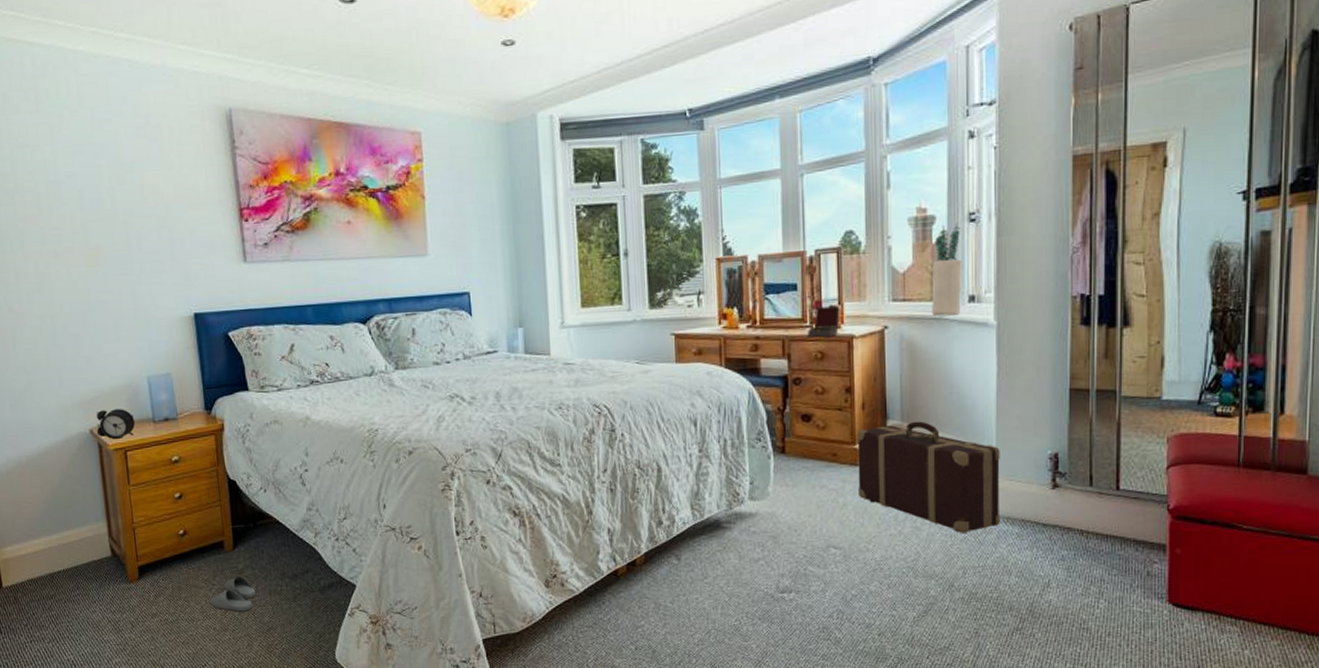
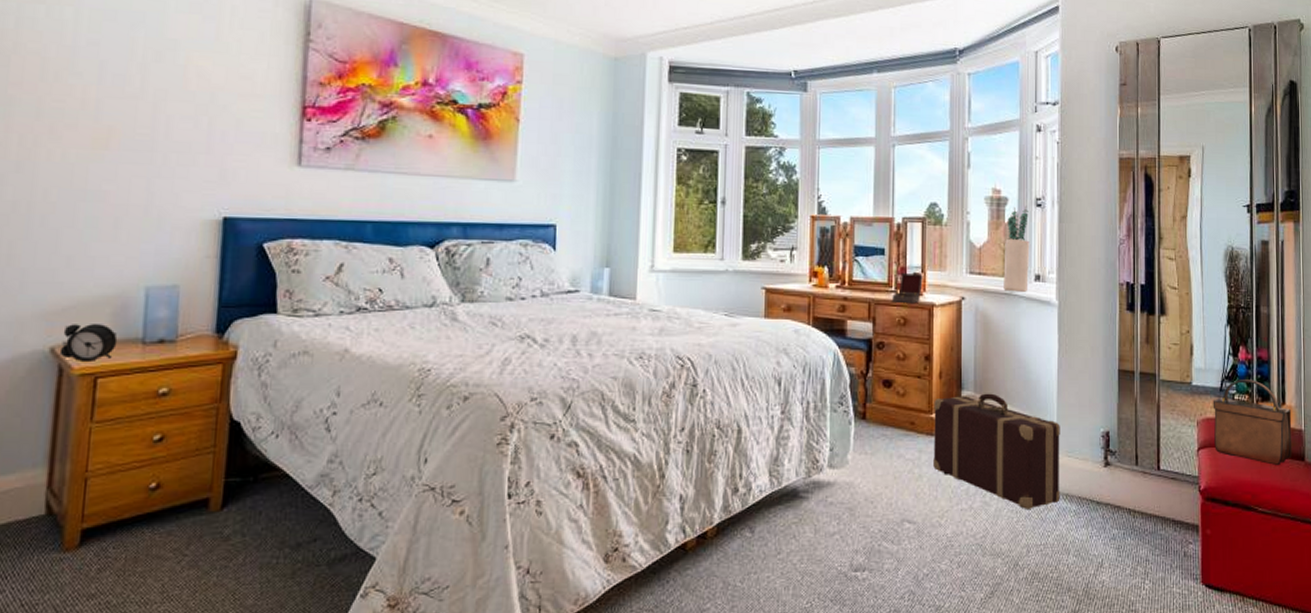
slippers: present [209,575,256,612] -> none [175,543,243,592]
handbag: none [1188,389,1292,481] -> present [1213,380,1293,466]

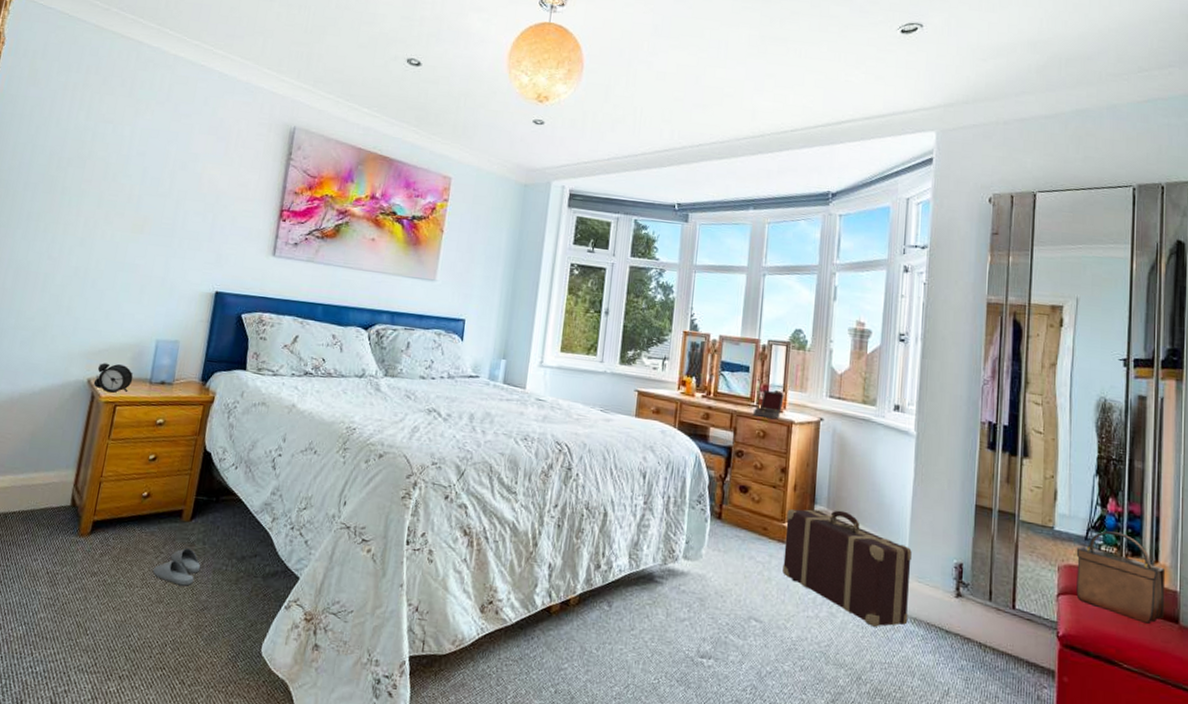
slippers: none [175,543,243,592] -> present [152,547,201,586]
vase: present [1004,205,1030,293] -> none [862,339,891,421]

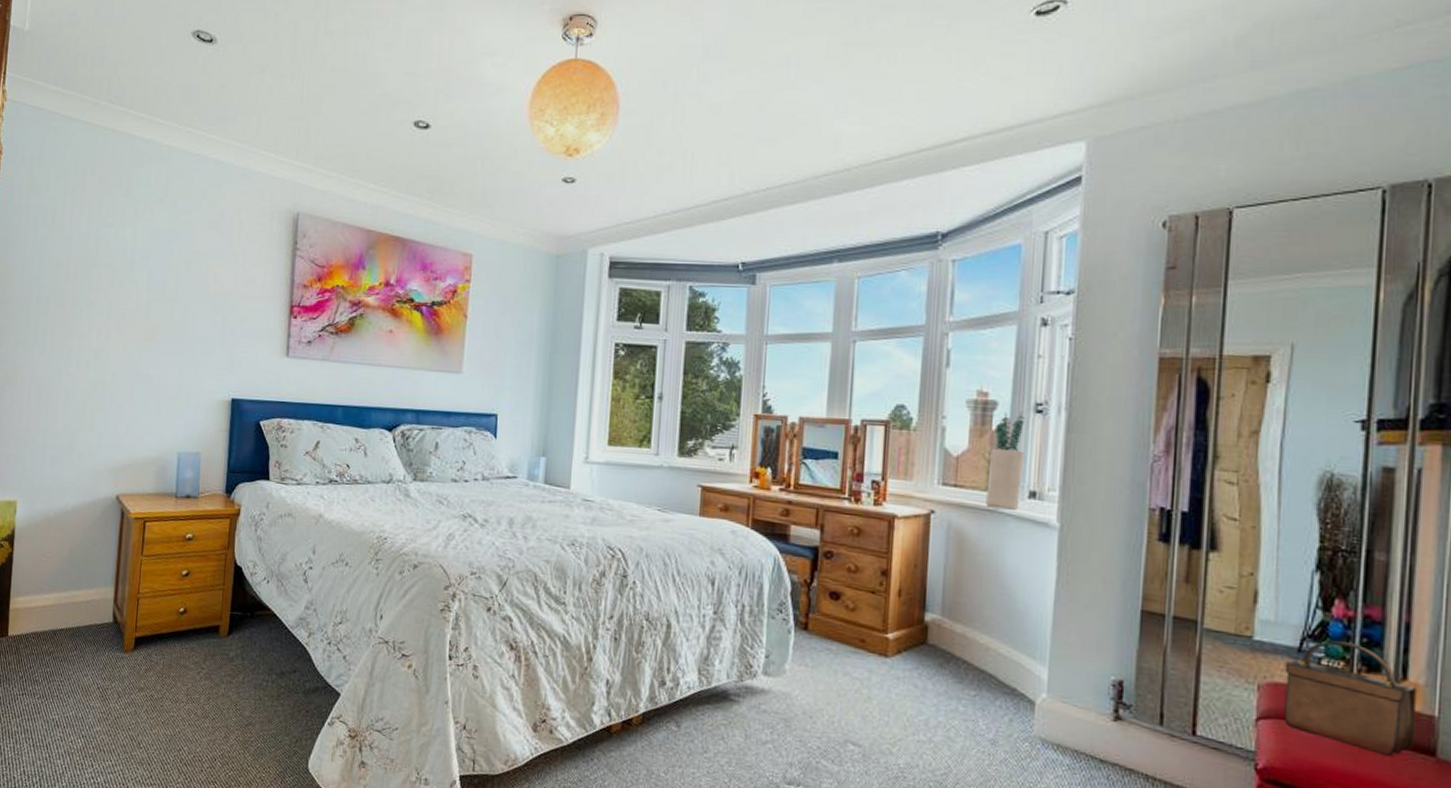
alarm clock: present [93,363,133,393] -> none [122,478,159,508]
slippers: present [152,547,201,586] -> none [195,663,242,702]
jewelry box: present [753,390,784,420] -> none [845,479,883,514]
suitcase: present [783,509,912,627] -> none [886,617,1054,754]
vase: none [862,339,891,421] -> present [986,411,1025,512]

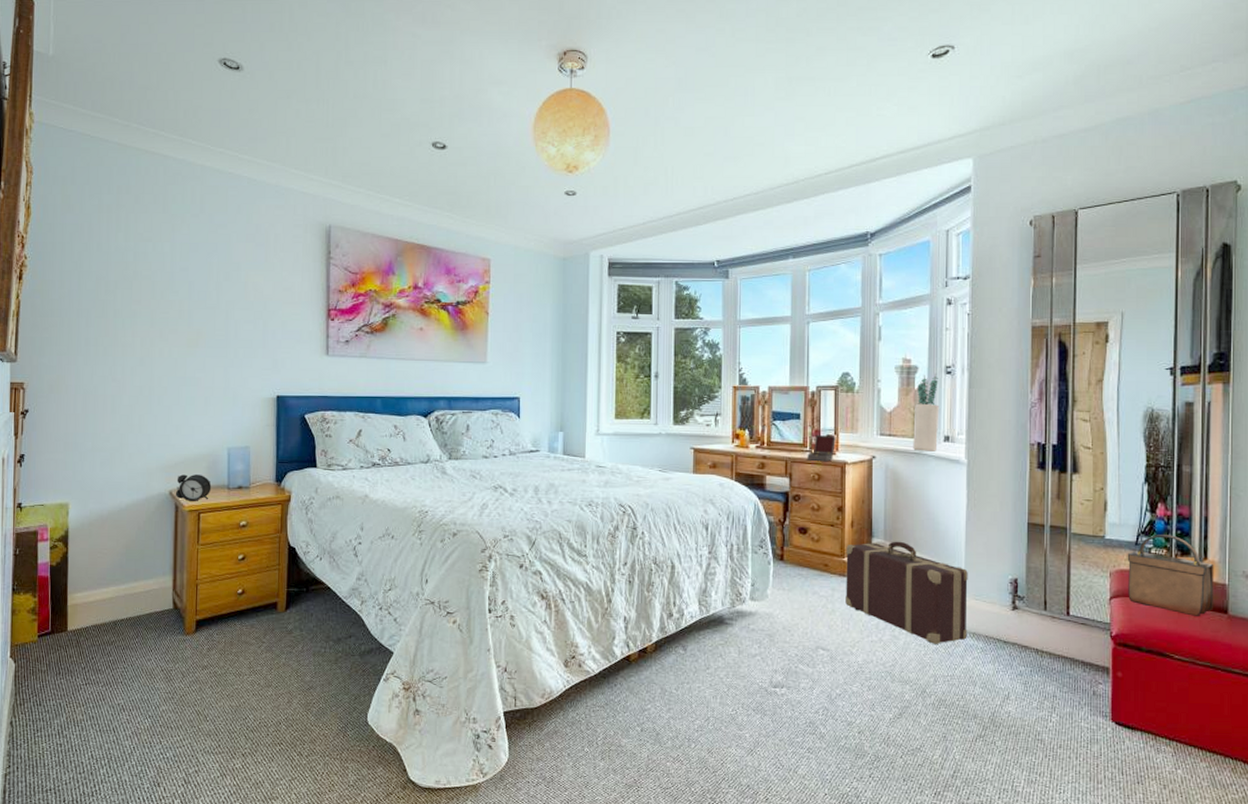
alarm clock: none [122,478,159,508] -> present [175,474,212,501]
jewelry box: none [845,479,883,514] -> present [807,434,836,462]
suitcase: none [886,617,1054,754] -> present [845,541,968,644]

